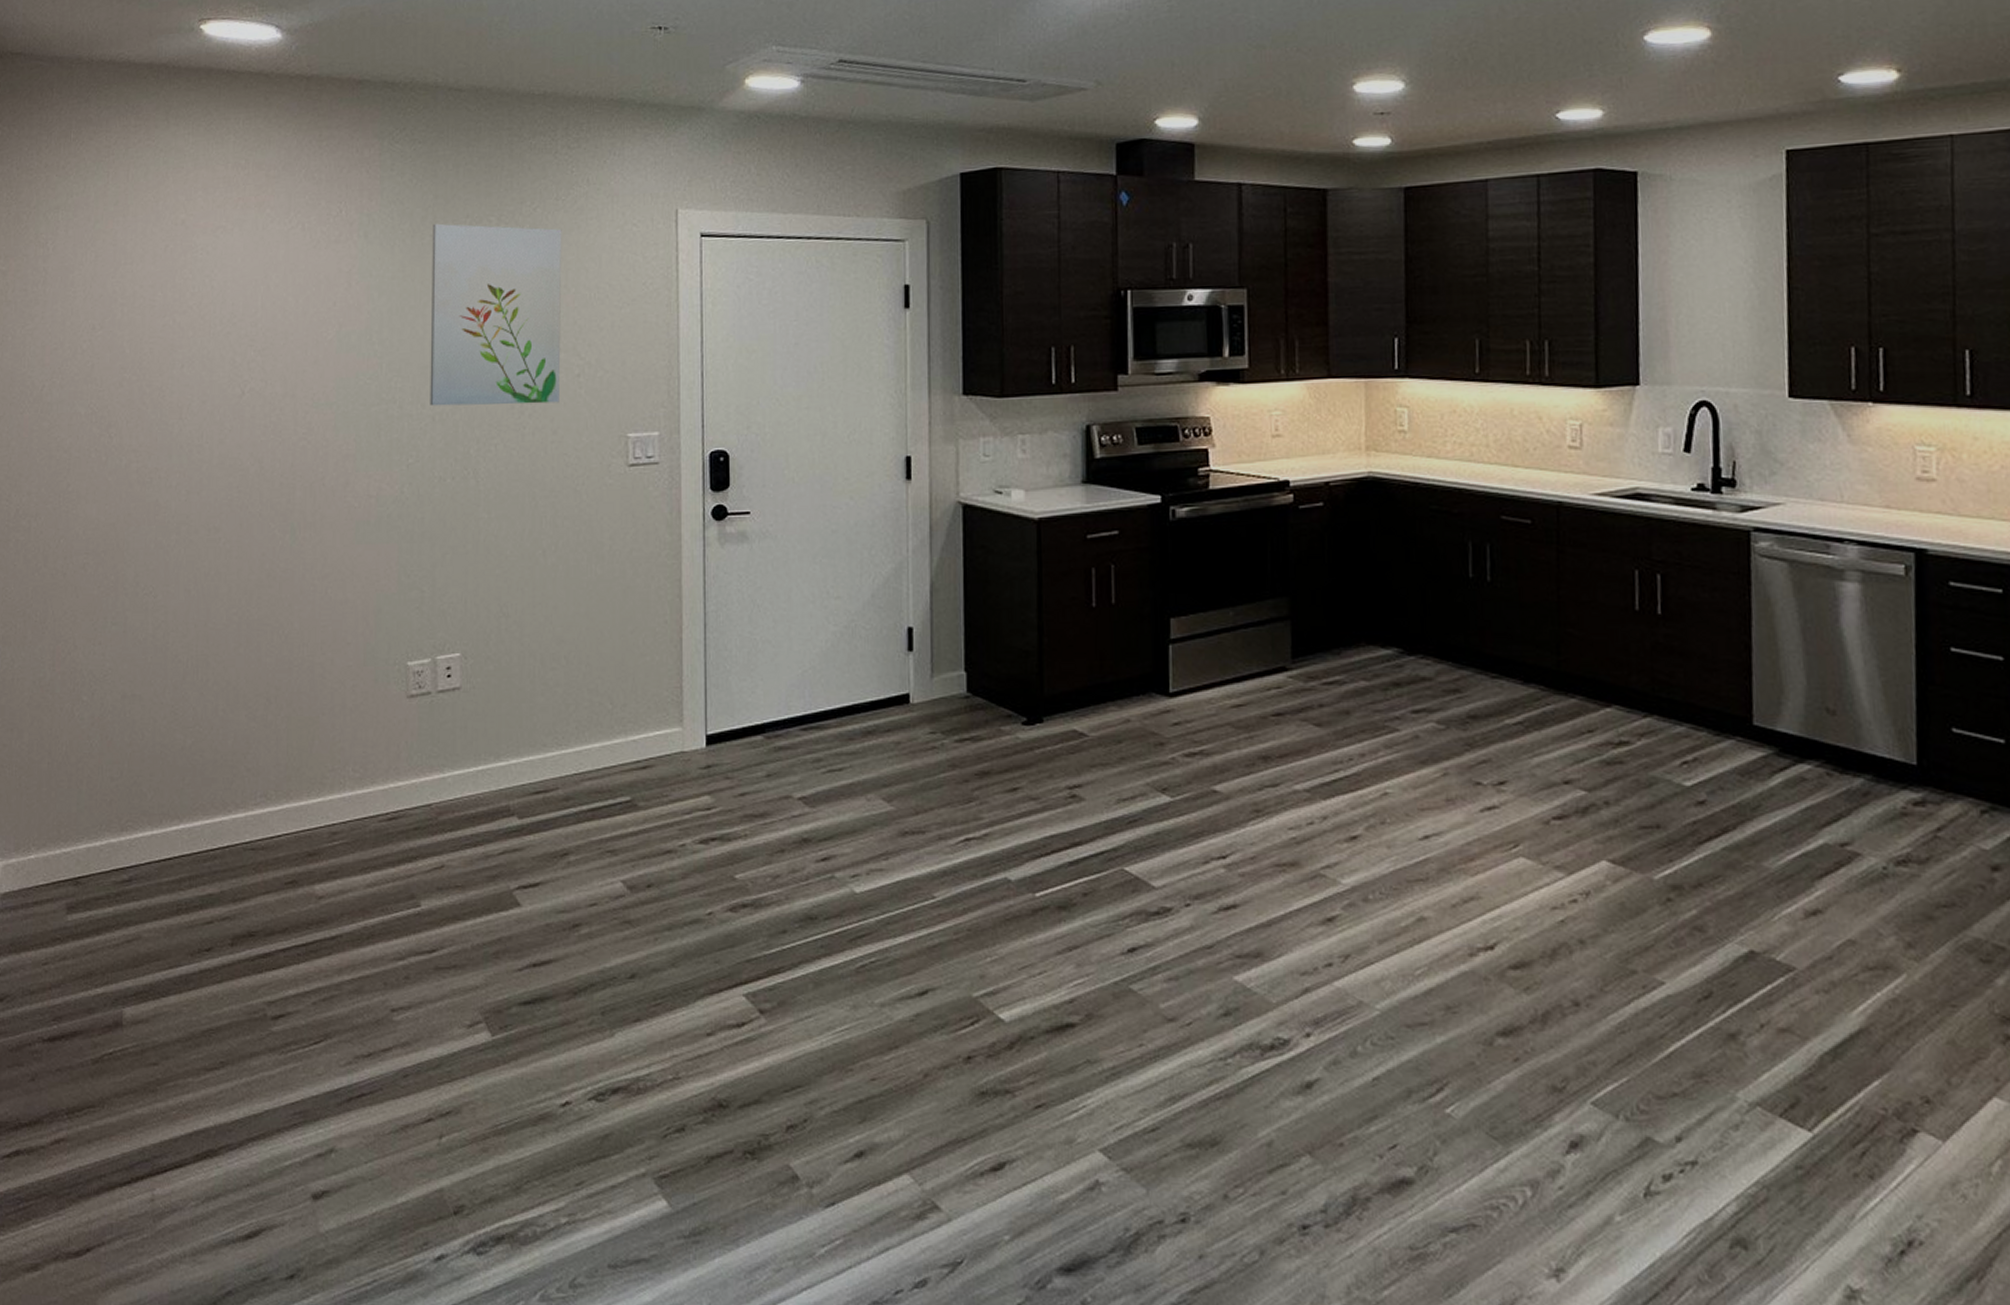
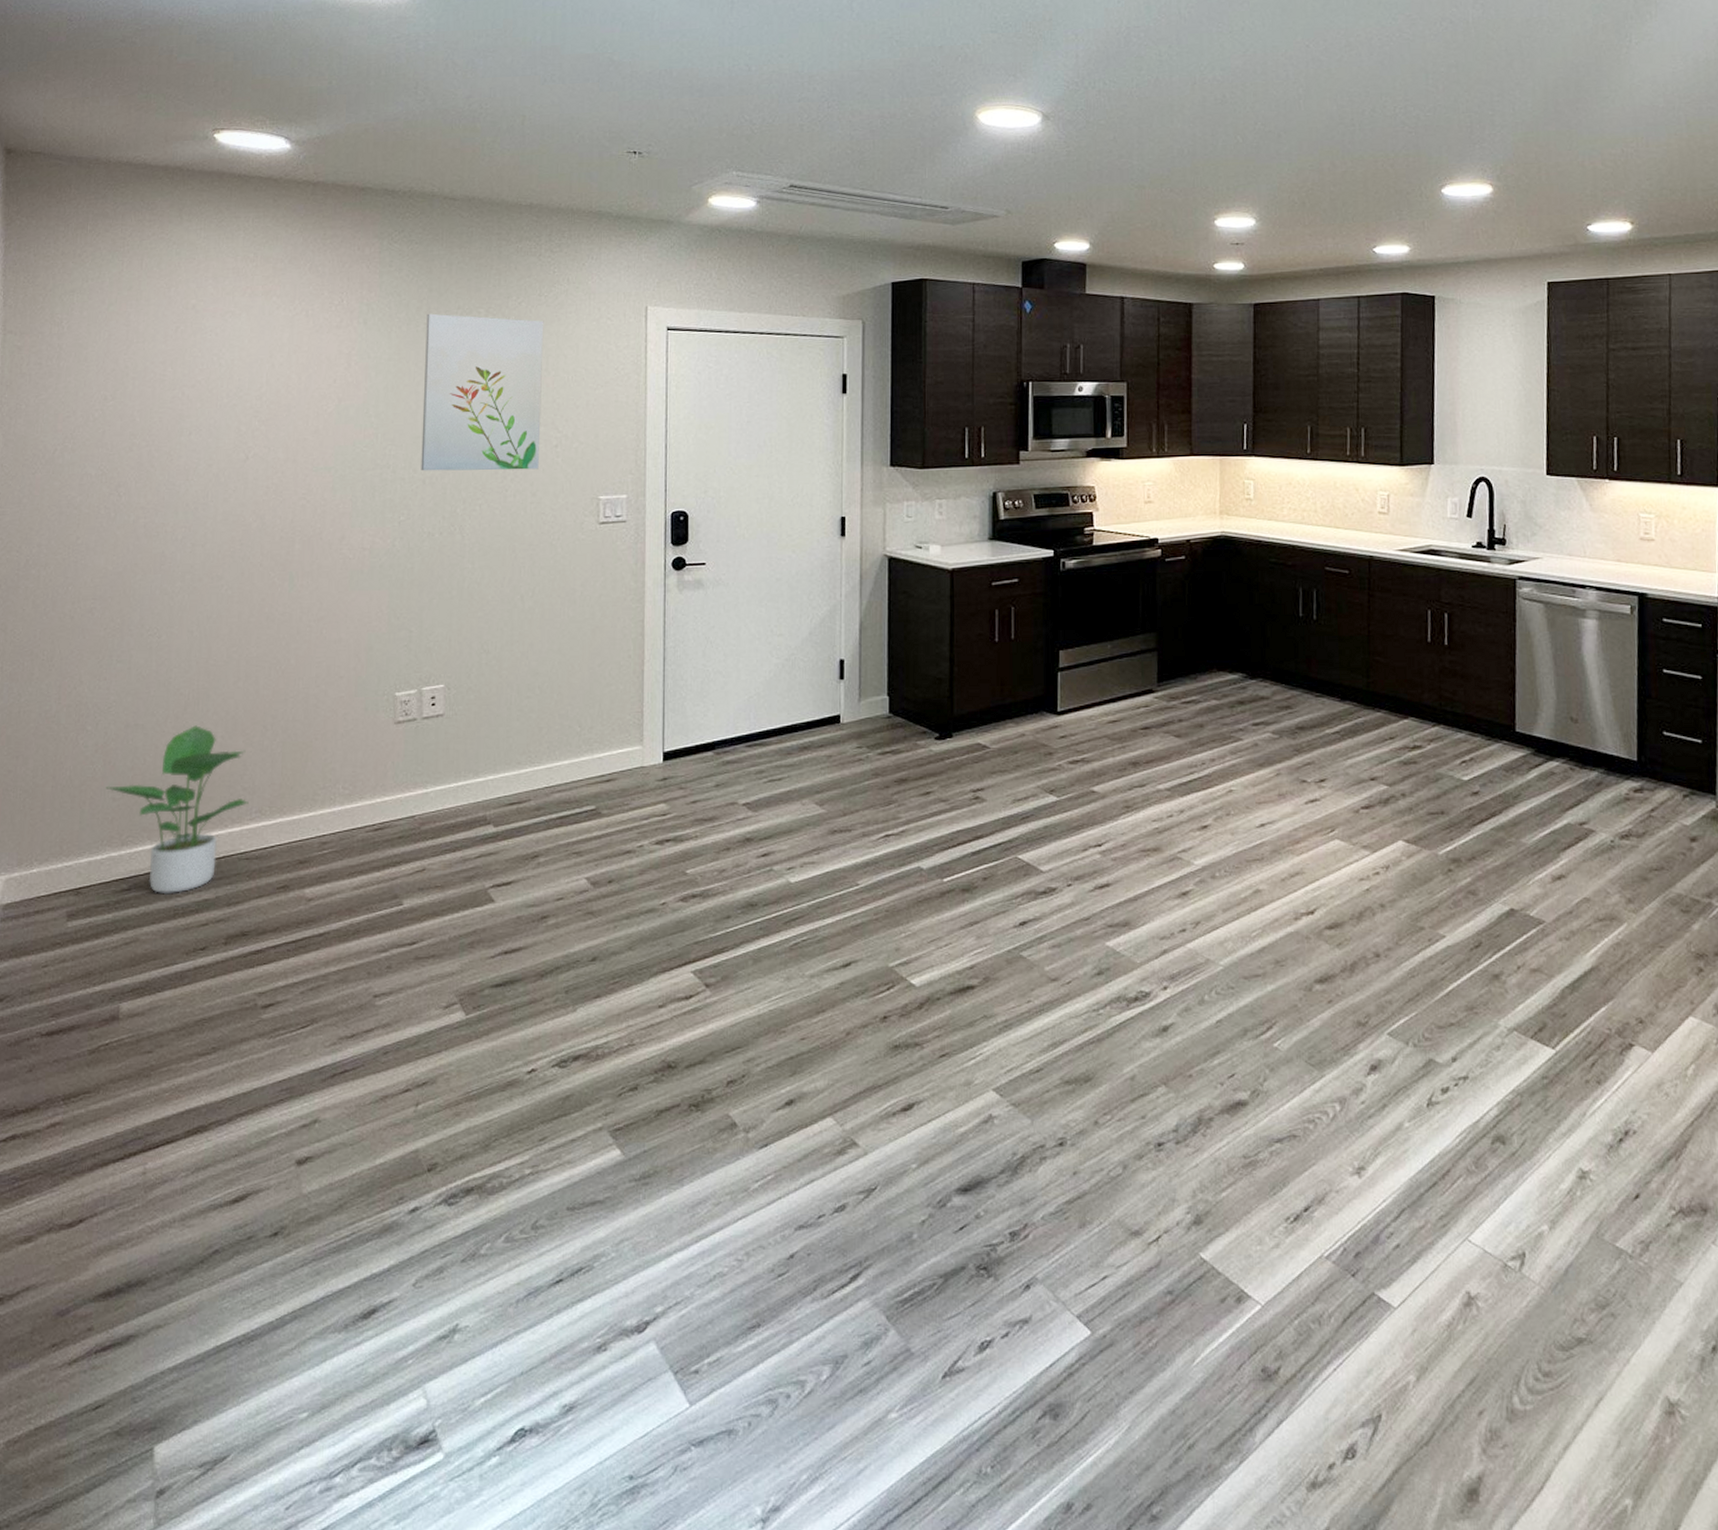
potted plant: none [103,697,253,887] -> present [106,725,249,895]

